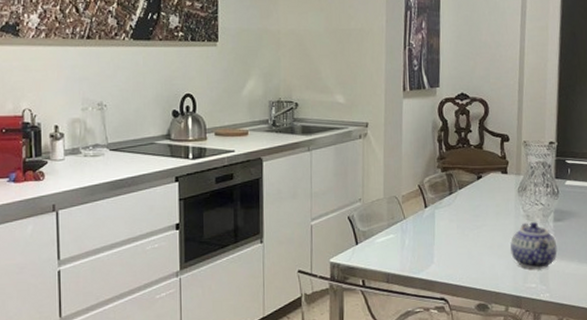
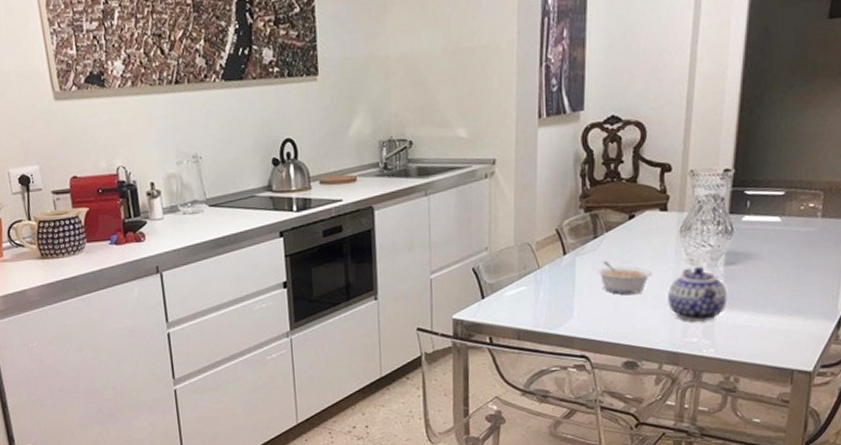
legume: none [453,214,498,244] -> present [597,260,653,294]

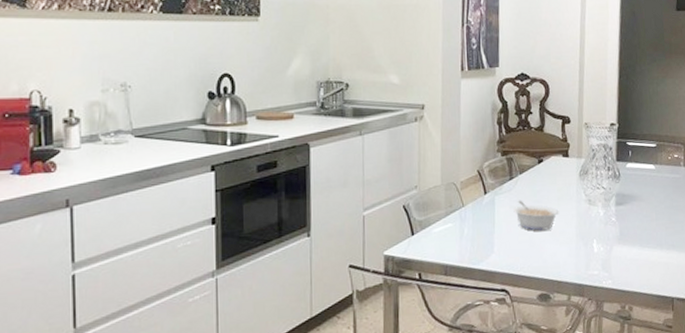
teapot: present [668,267,727,323] -> none [572,207,619,257]

